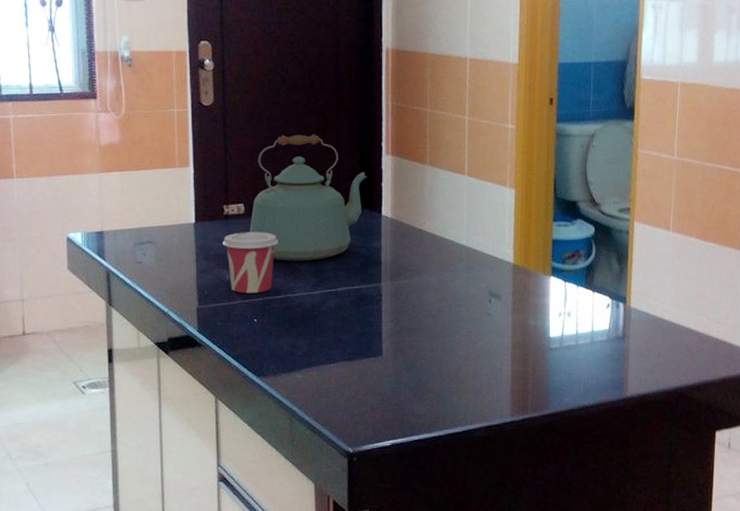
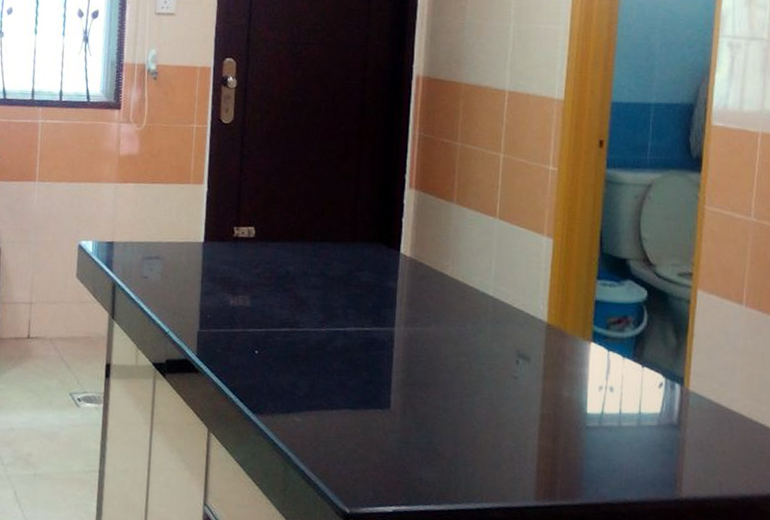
cup: present [223,231,279,294] -> none [230,256,288,323]
kettle: present [250,134,368,261] -> none [259,158,387,295]

